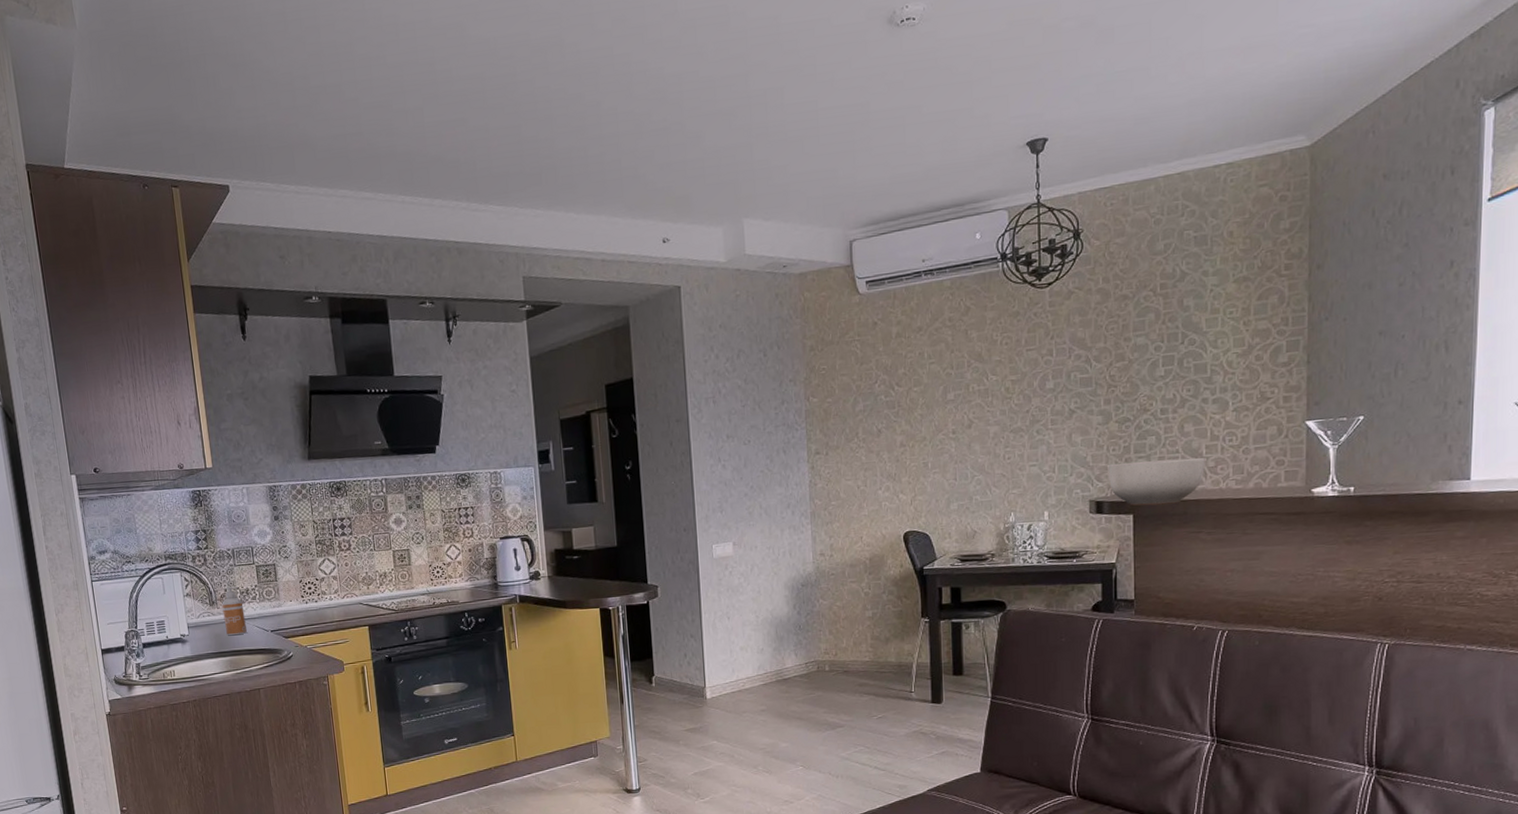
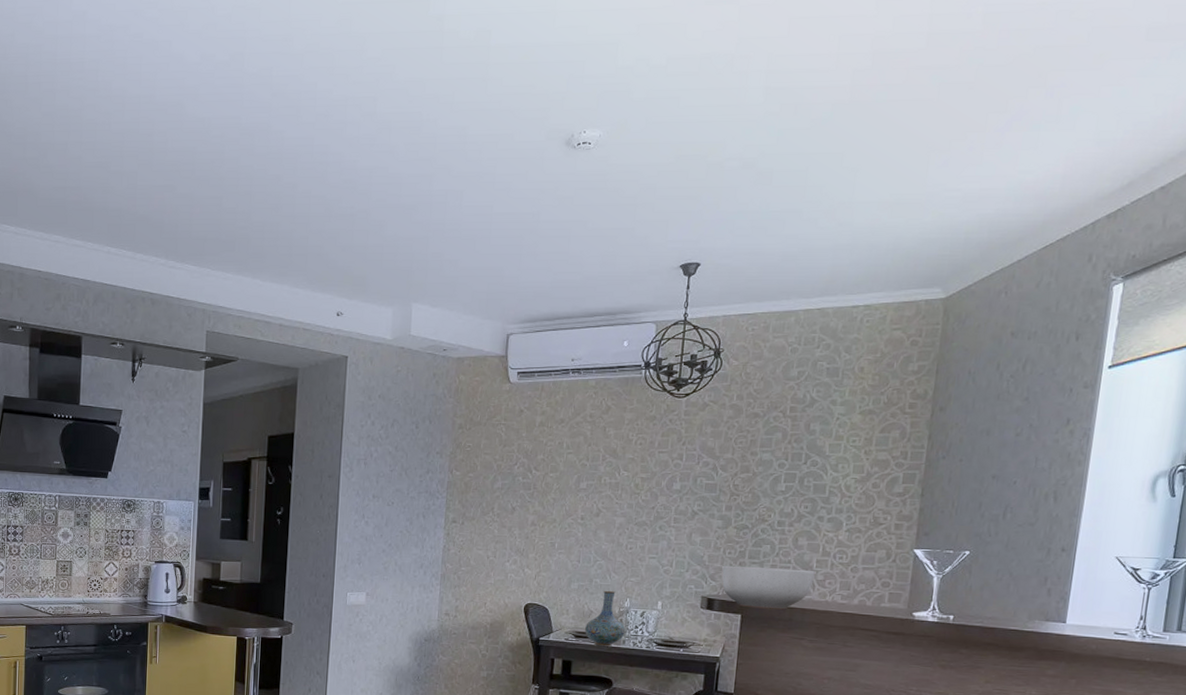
vase: none [971,506,1014,568] -> present [585,590,626,646]

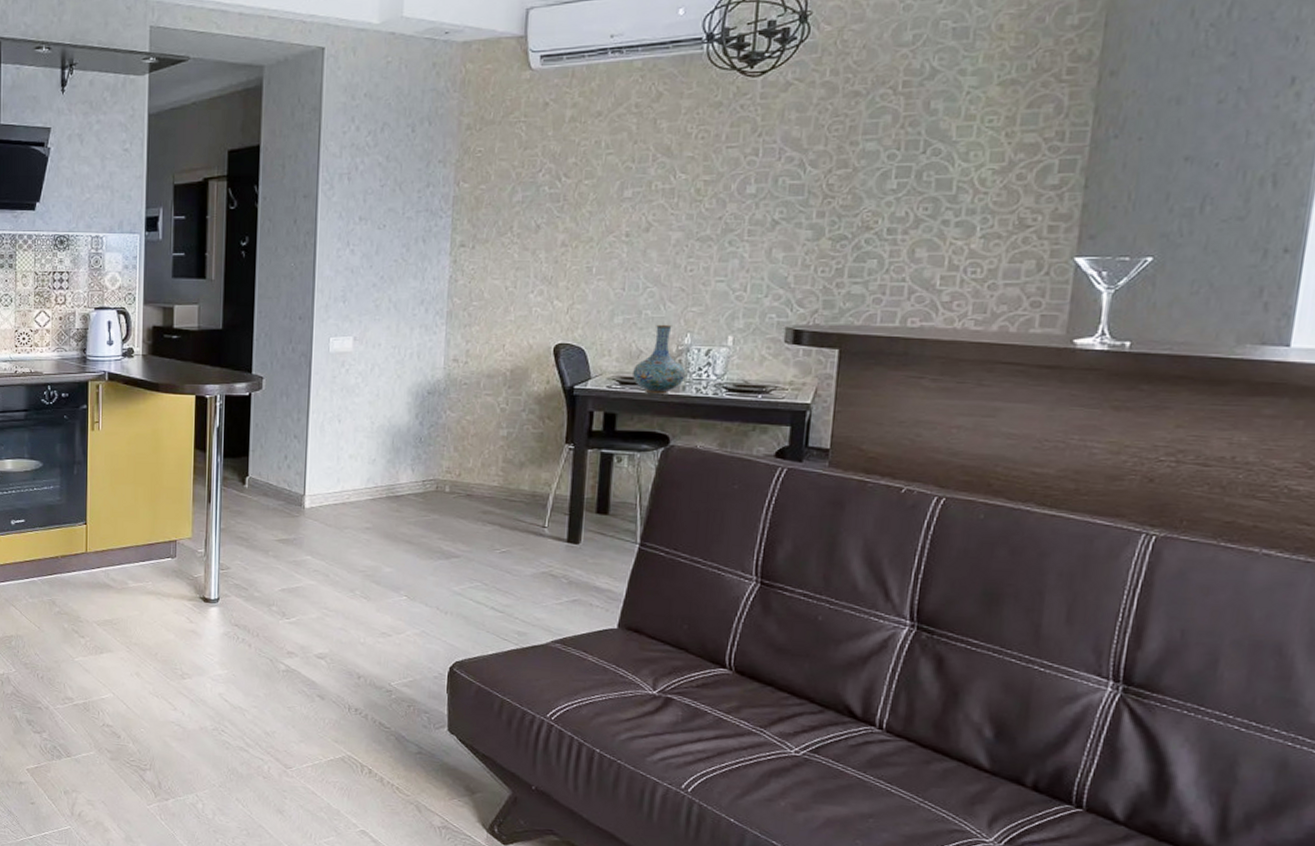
bowl: present [721,565,816,610] -> none [811,287,940,341]

